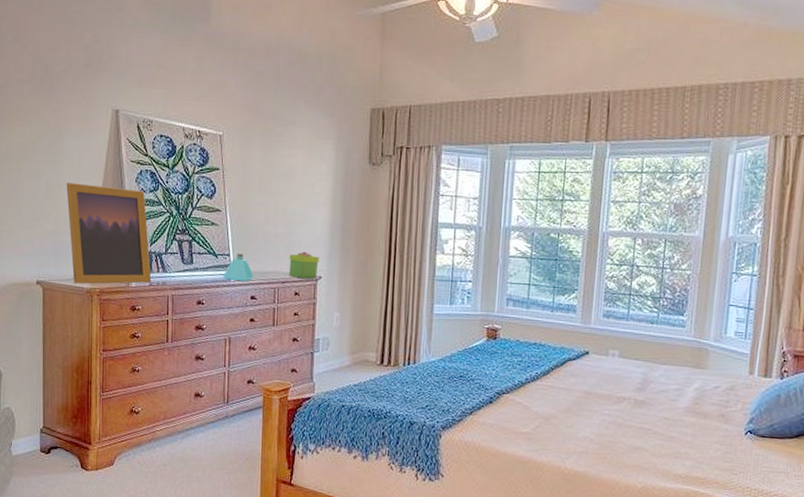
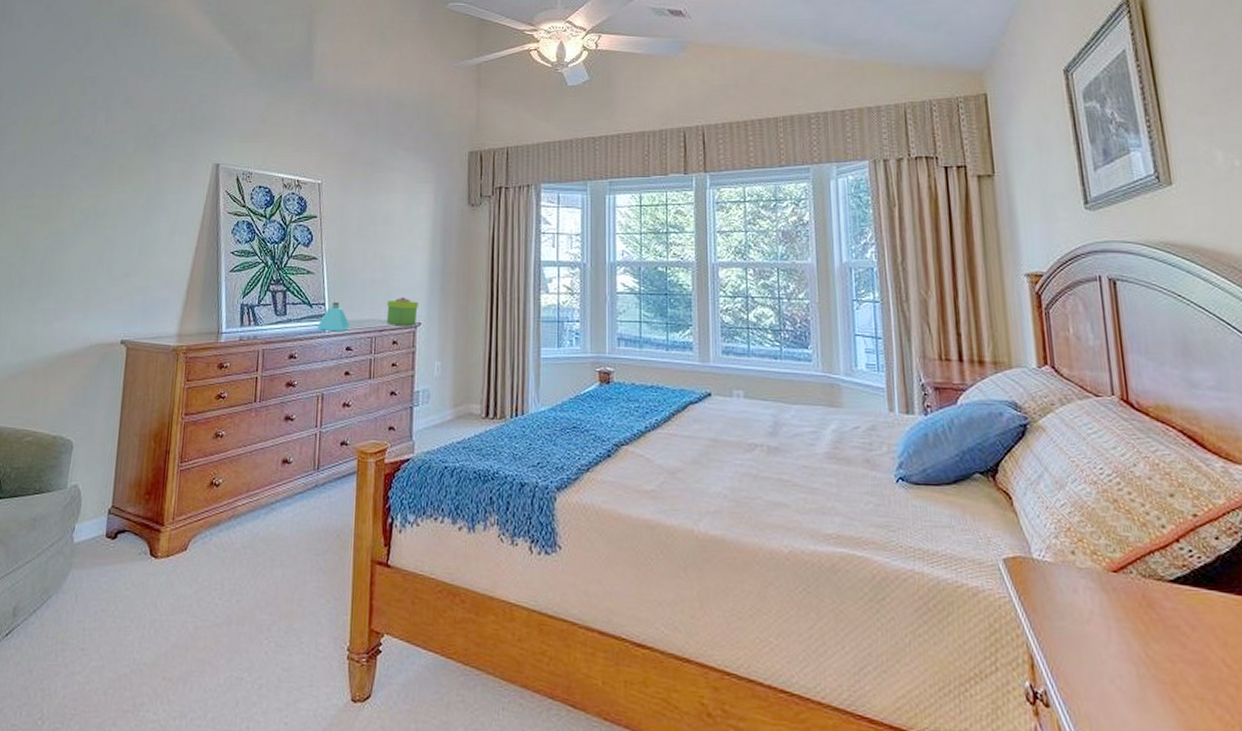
picture frame: present [66,183,152,285] -> none [159,237,242,342]

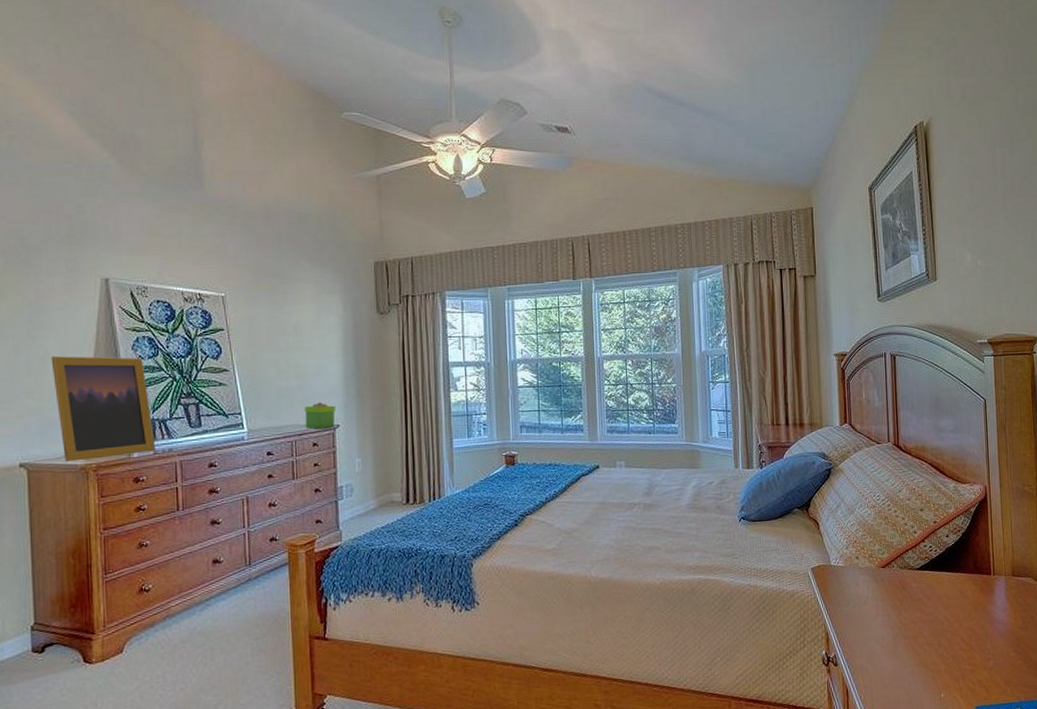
picture frame: none [159,237,242,342] -> present [51,356,156,462]
perfume bottle: present [317,303,350,331] -> none [236,411,269,439]

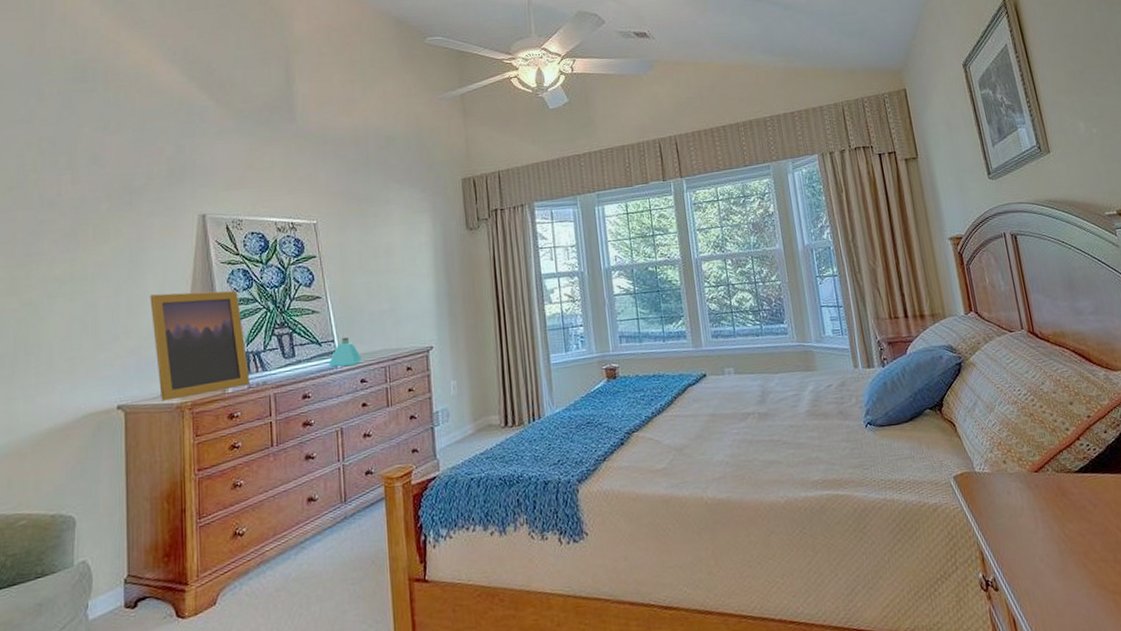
perfume bottle: none [236,411,269,439] -> present [329,338,362,367]
decorative box: present [304,402,335,429] -> none [397,324,428,353]

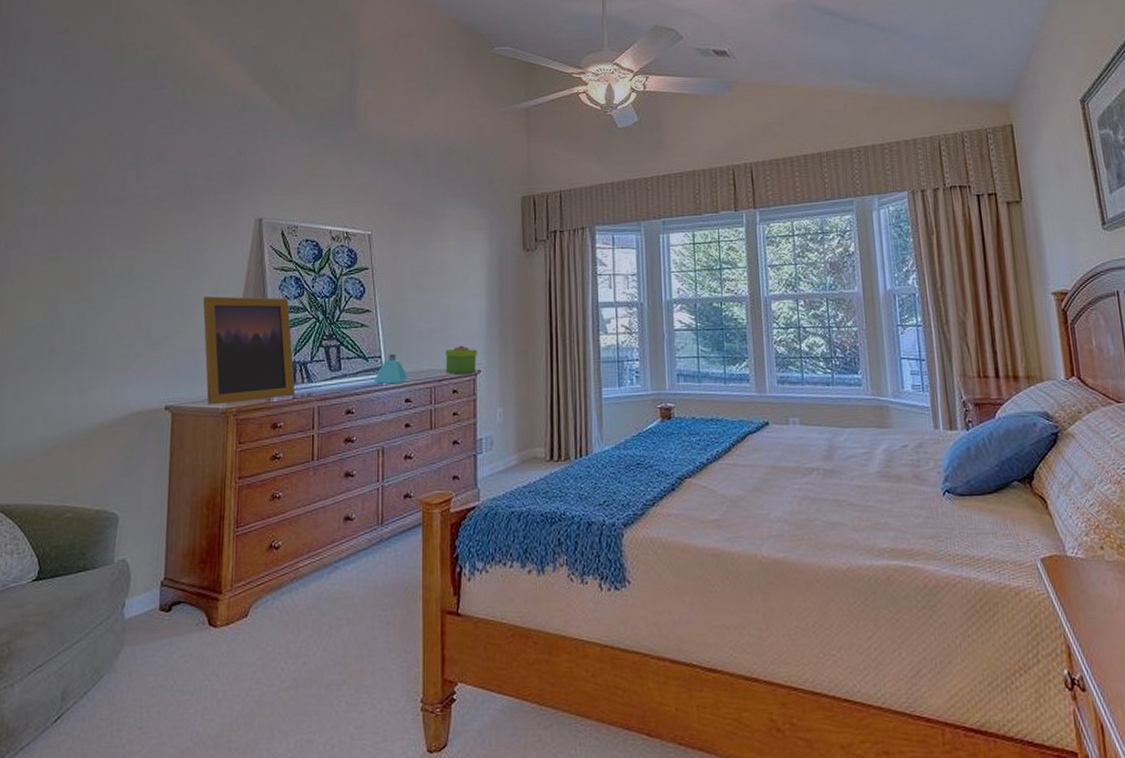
decorative box: none [397,324,428,353] -> present [445,345,477,375]

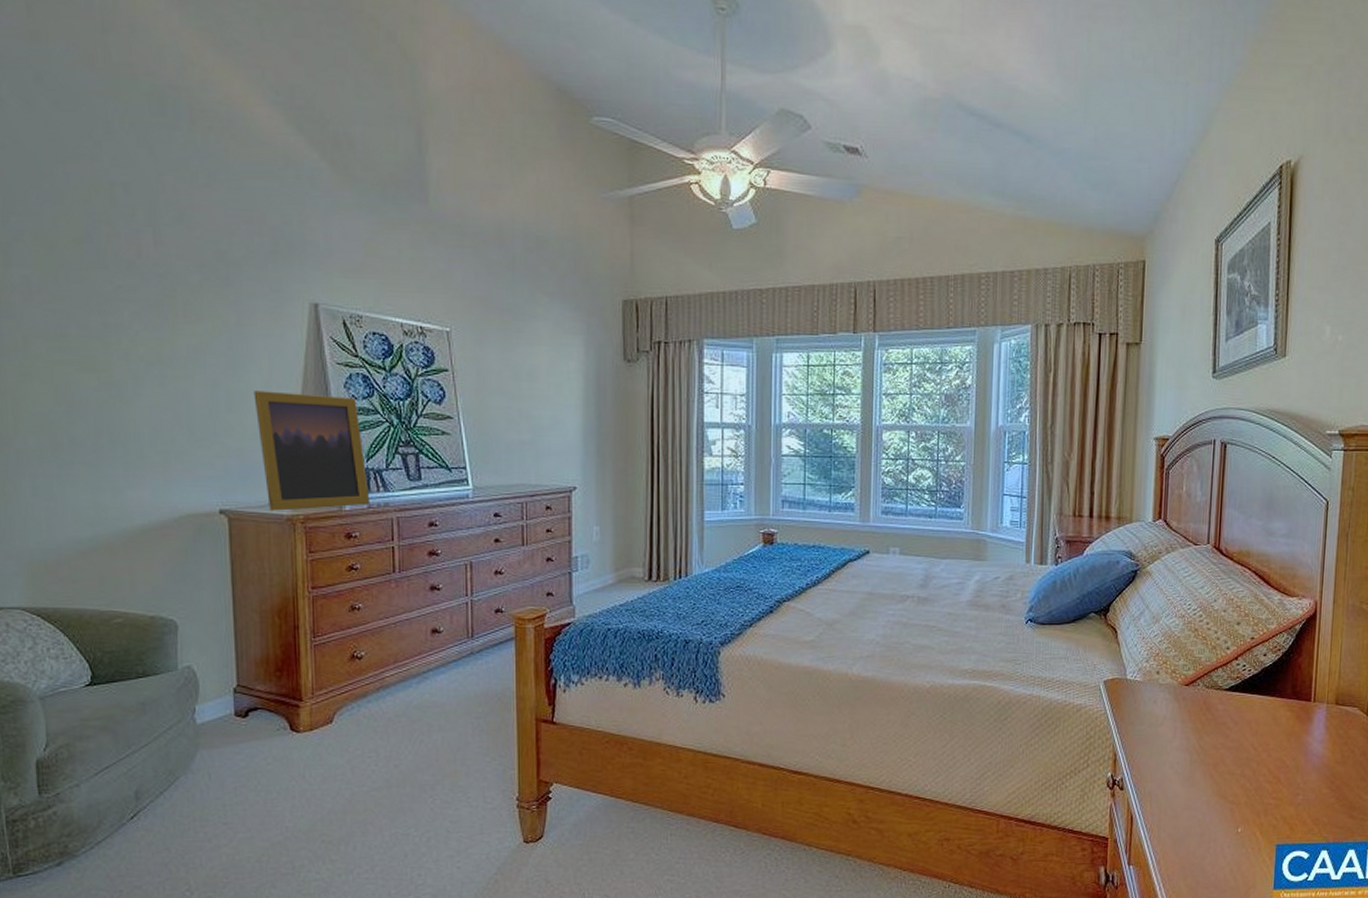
perfume bottle: present [374,355,408,384] -> none [459,466,496,496]
decorative box: present [445,345,477,375] -> none [537,460,572,491]

